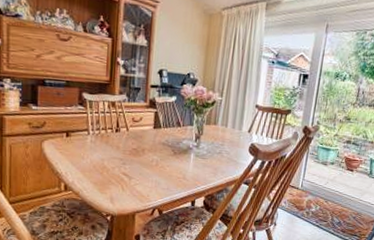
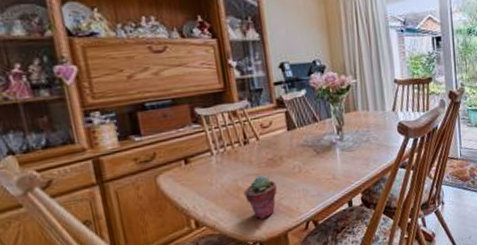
potted succulent: none [107,160,135,197] -> present [244,175,277,219]

